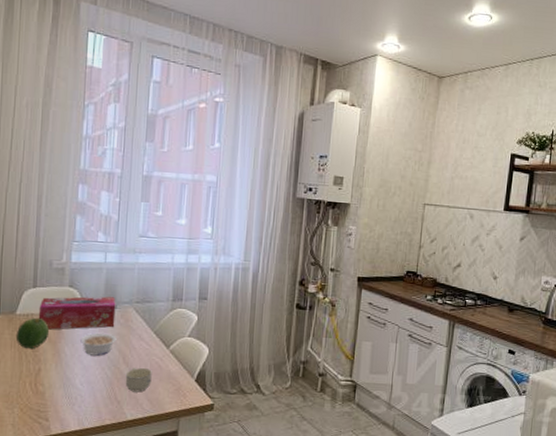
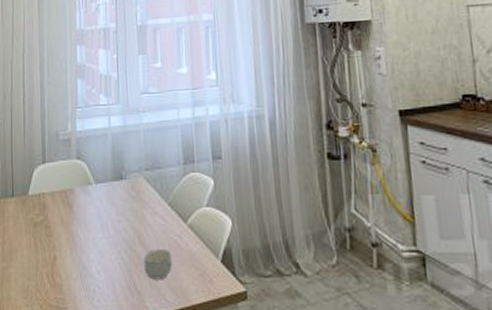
fruit: present [15,317,49,349] -> none [29,197,61,235]
tissue box: present [38,296,116,330] -> none [49,166,126,210]
legume: present [80,333,117,356] -> none [93,209,130,237]

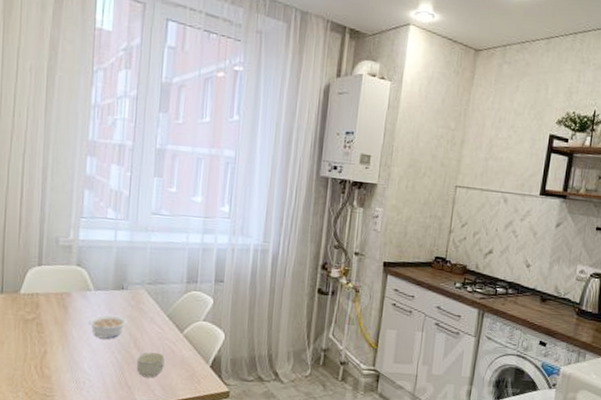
legume: none [93,209,130,237] -> present [89,315,127,339]

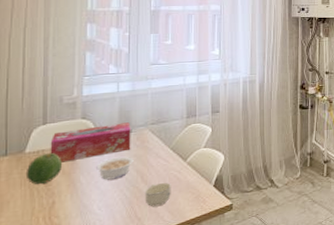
fruit: none [19,297,55,331] -> present [25,152,62,185]
tissue box: none [44,276,127,311] -> present [50,122,131,163]

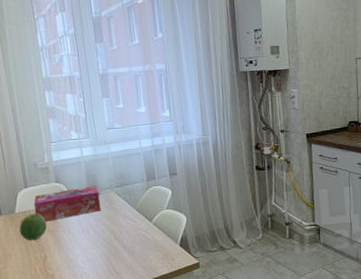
legume: present [96,157,134,180] -> none [74,217,106,238]
cup: present [145,183,171,207] -> none [119,241,143,263]

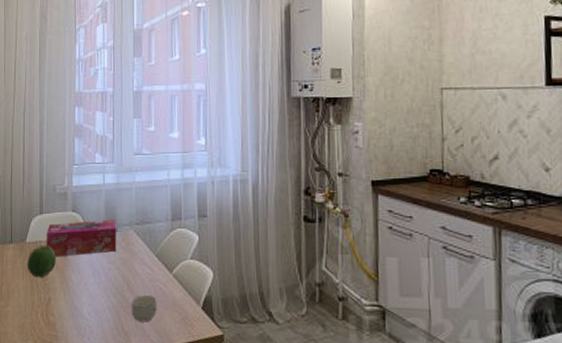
cup: none [119,241,143,263] -> present [131,294,157,322]

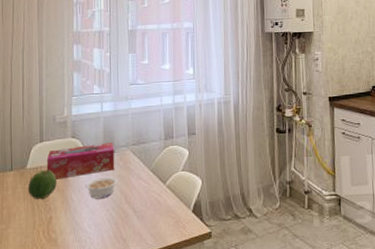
legume: none [85,258,120,283] -> present [85,176,118,199]
cup: present [131,294,157,322] -> none [128,205,153,229]

